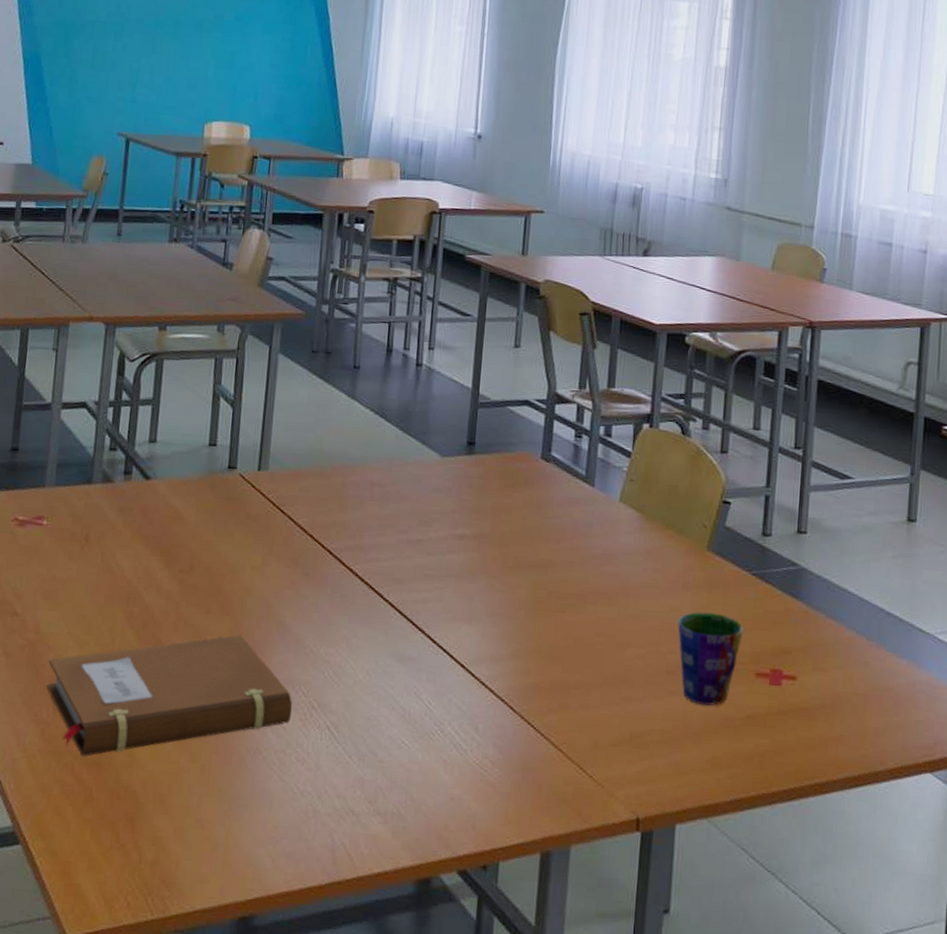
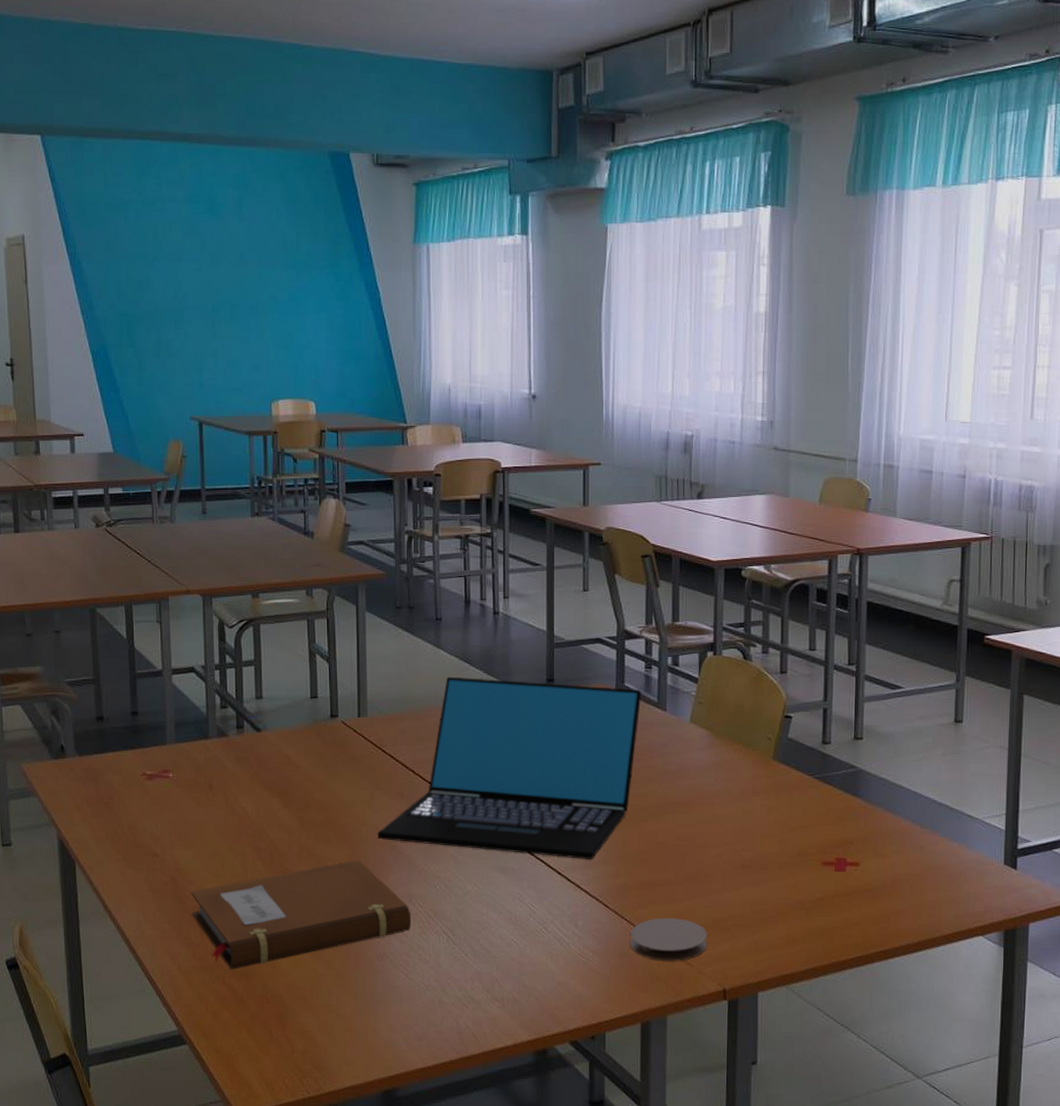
laptop: none [264,431,570,652] -> present [377,676,642,859]
coaster: none [535,727,623,780] -> present [630,918,708,961]
cup: present [677,611,744,706] -> none [750,812,810,892]

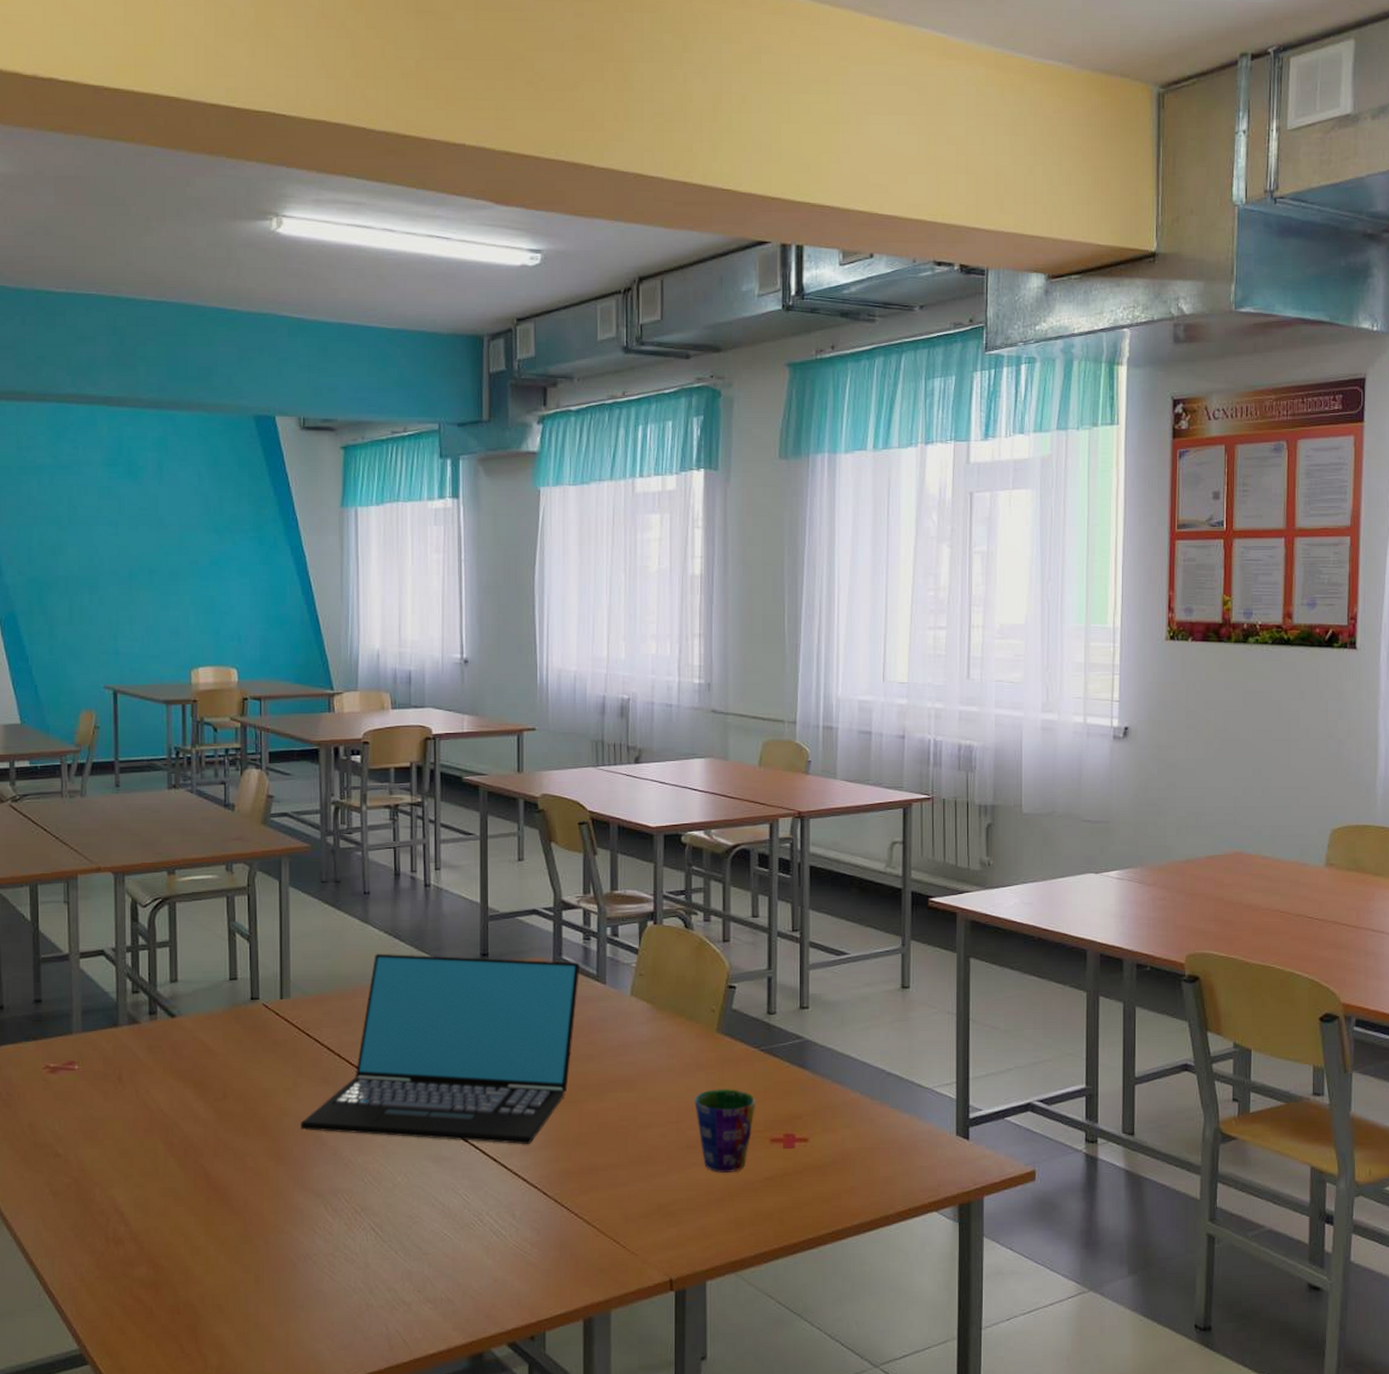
notebook: present [190,859,412,969] -> none [95,1153,337,1279]
coaster: present [630,918,708,961] -> none [571,1204,652,1251]
cup: none [750,812,810,892] -> present [694,1088,756,1173]

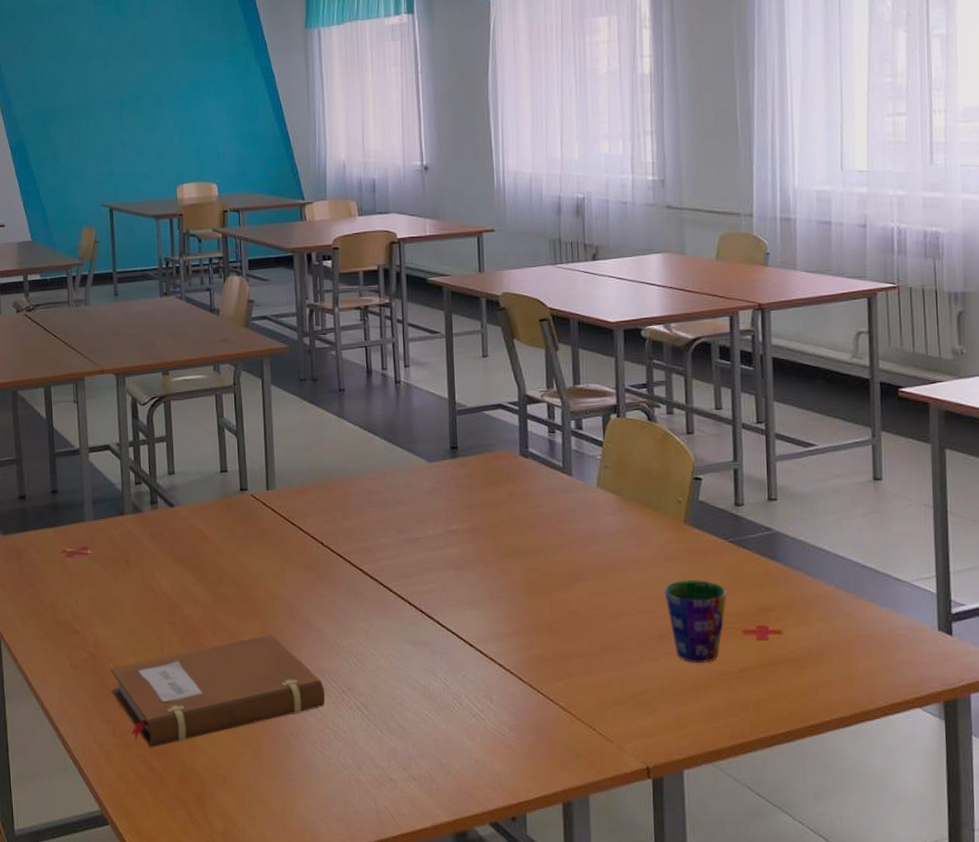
notebook: none [95,1153,337,1279] -> present [110,634,326,748]
laptop: present [300,953,581,1144] -> none [289,446,547,630]

